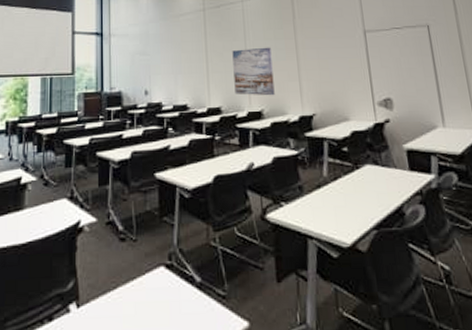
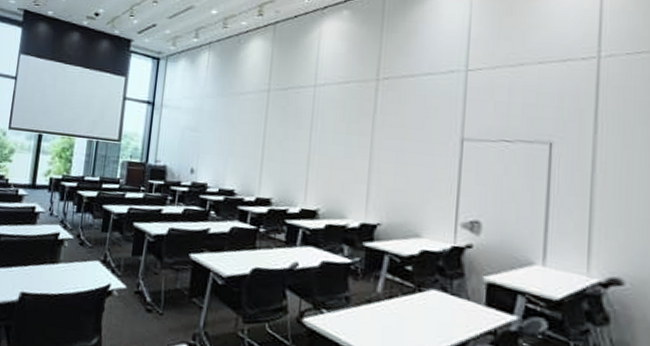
wall art: present [232,47,275,96] -> none [289,140,340,196]

